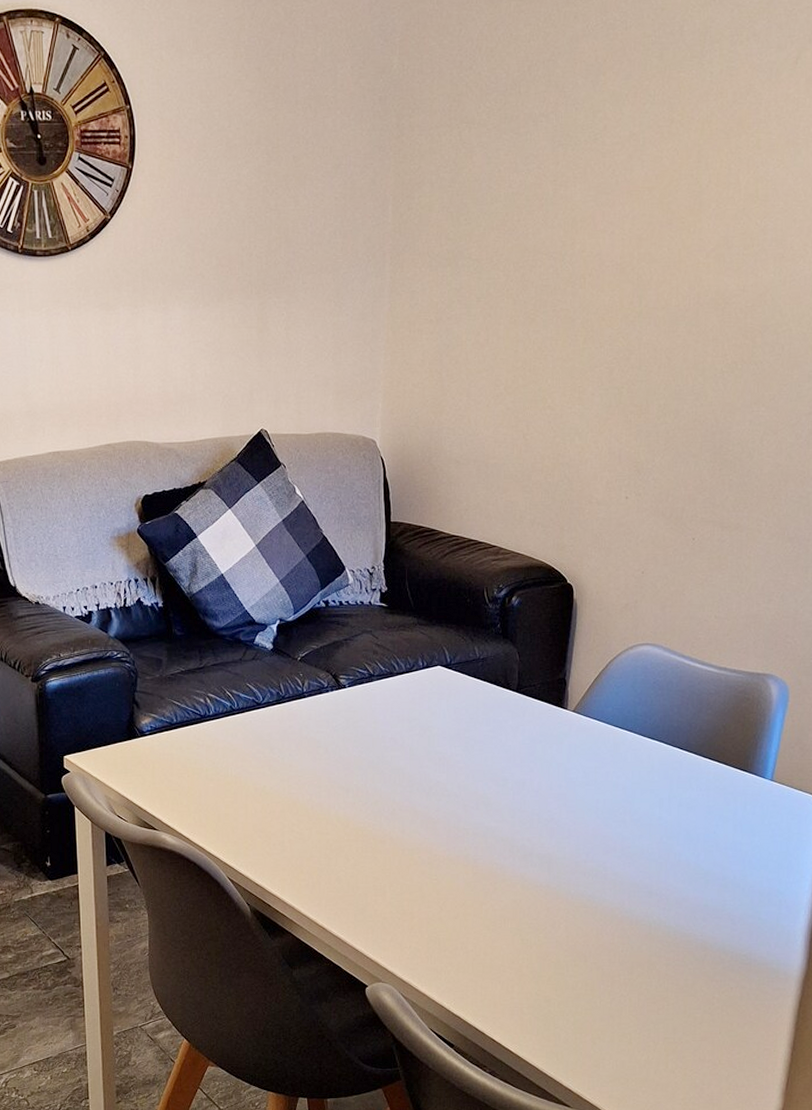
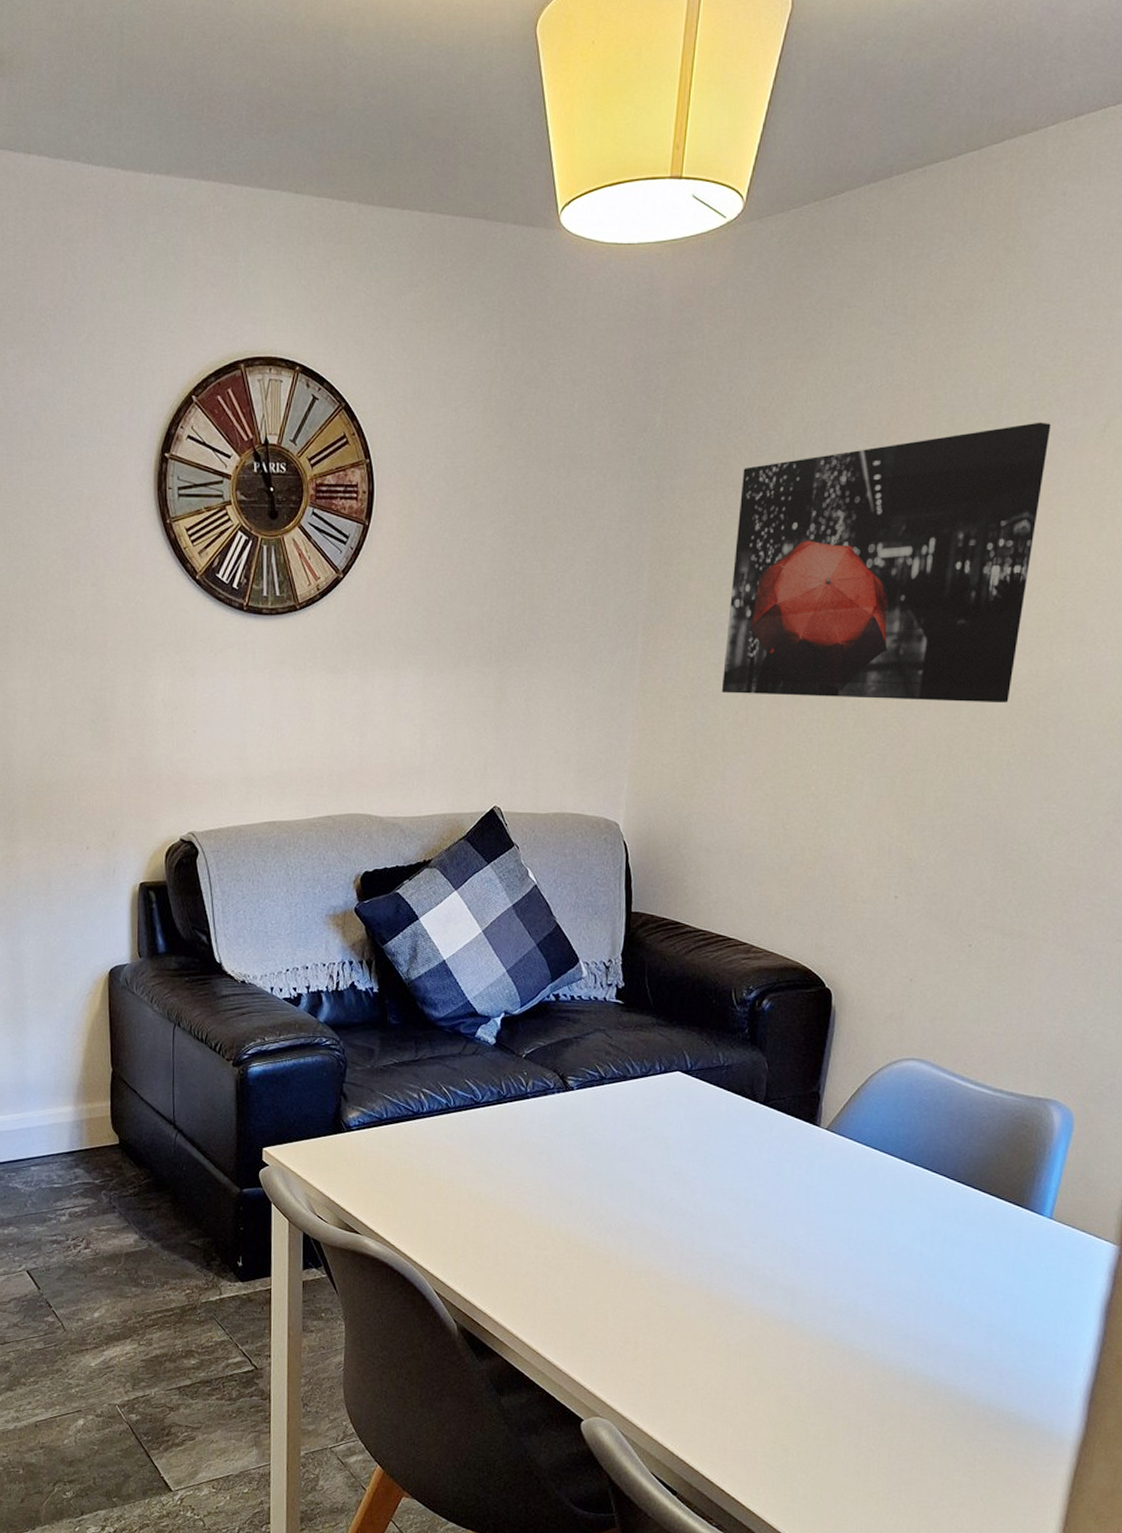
wall art: none [463,56,749,317] -> present [721,422,1051,703]

